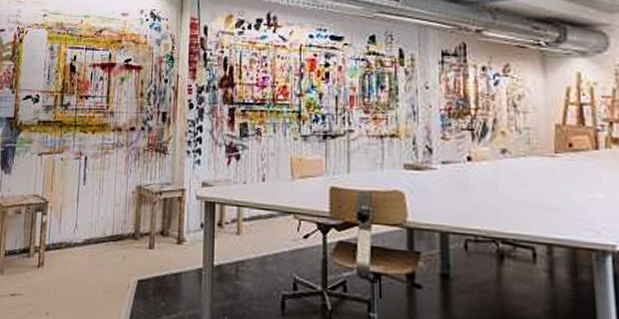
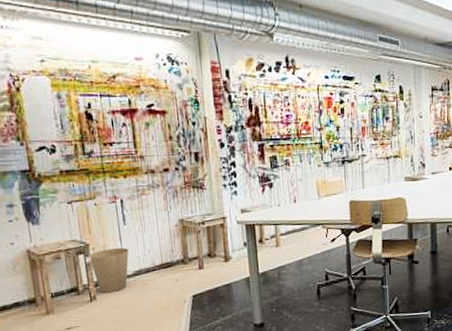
trash can: none [45,209,84,261] -> present [88,247,129,294]

